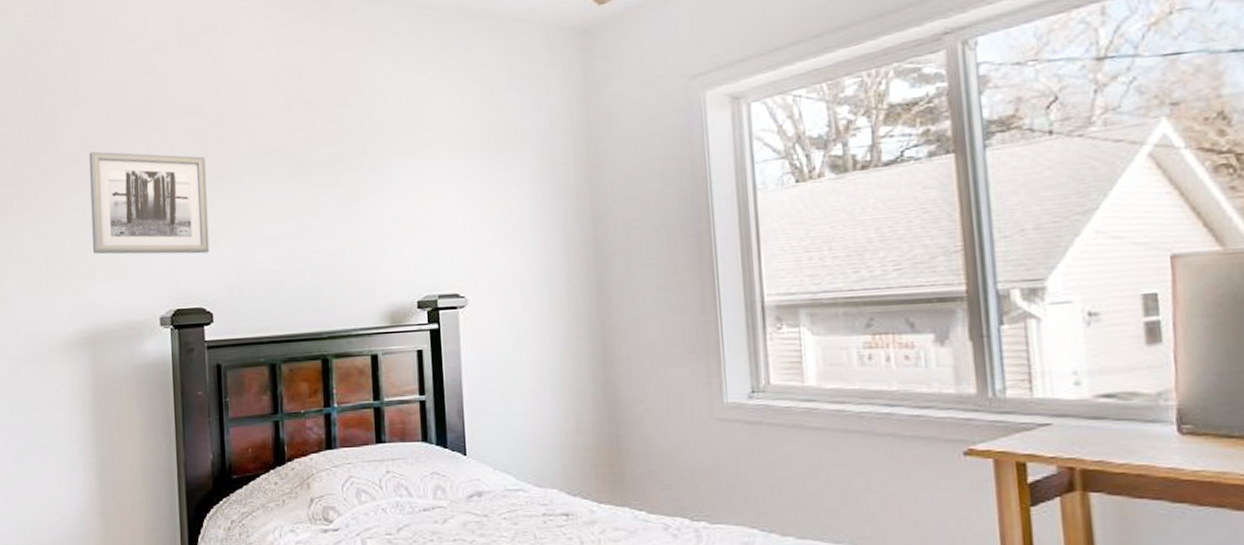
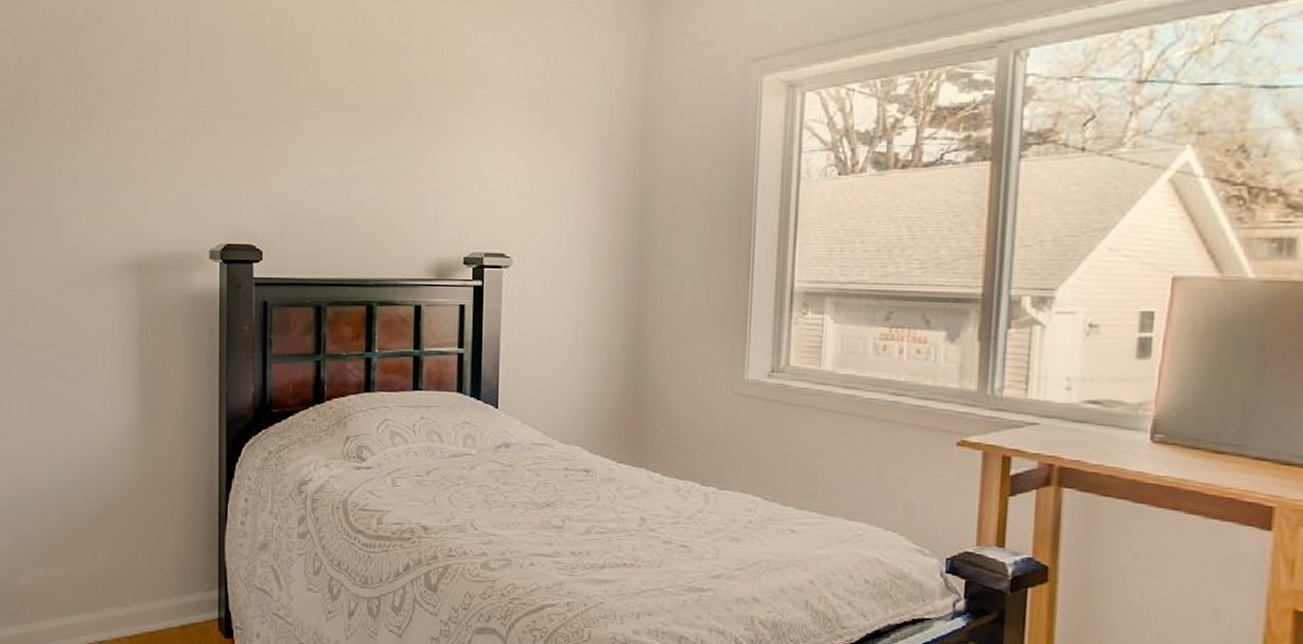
wall art: present [89,151,210,255] -> none [146,77,264,191]

